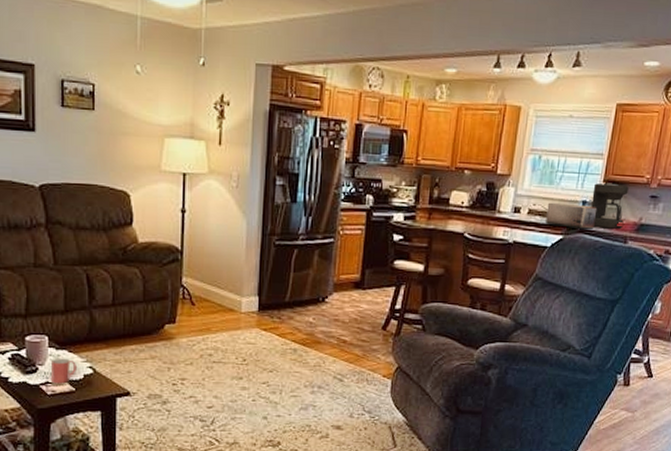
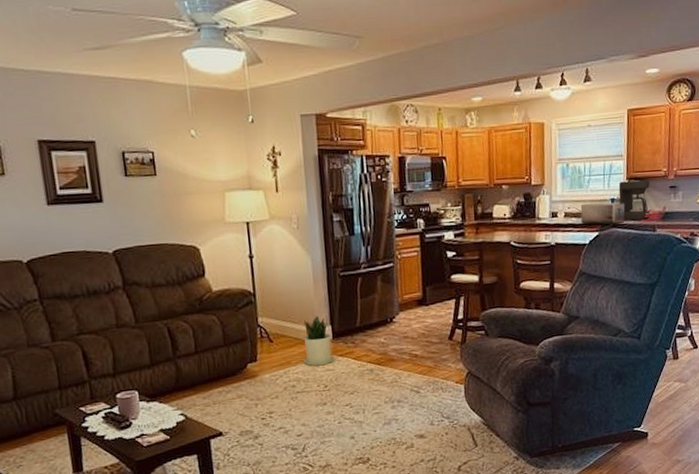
mug: present [50,358,76,384] -> none [144,409,169,435]
planter: none [224,283,258,338] -> present [303,315,335,367]

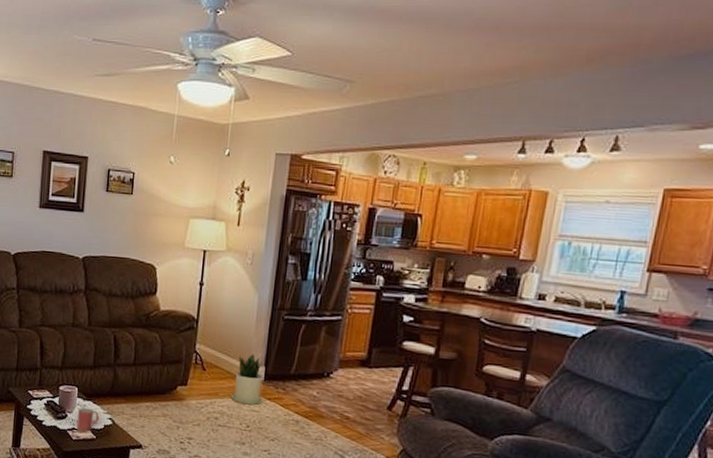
mug: none [144,409,169,435] -> present [76,407,99,432]
toaster: present [580,202,625,225] -> none [575,290,640,322]
coffee maker: present [618,180,650,221] -> none [632,272,680,324]

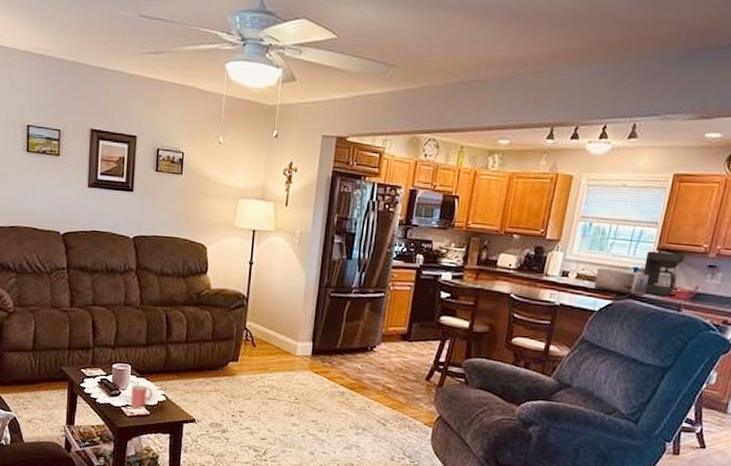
planter: present [230,354,263,405] -> none [280,330,311,379]
toaster: none [575,290,640,322] -> present [594,267,650,296]
coffee maker: none [632,272,680,324] -> present [643,251,685,298]

